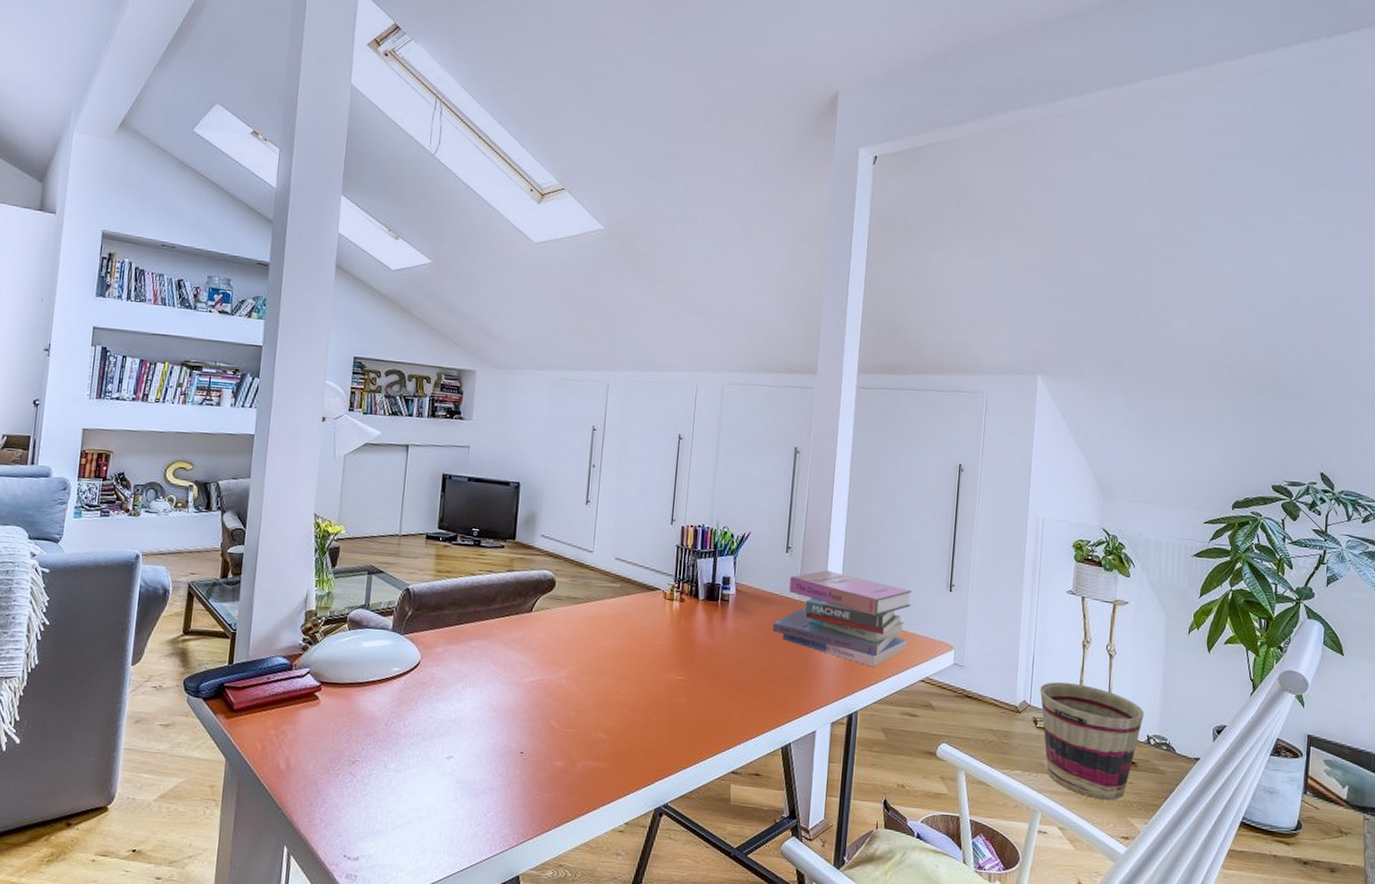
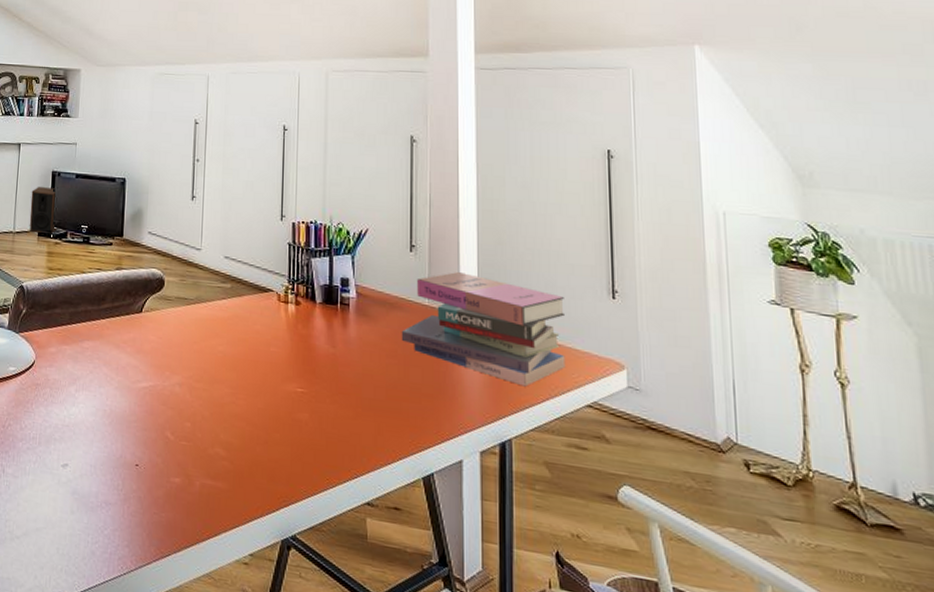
speaker: none [417,490,447,538] -> present [30,187,58,235]
basket: present [1039,682,1144,801] -> none [747,415,904,579]

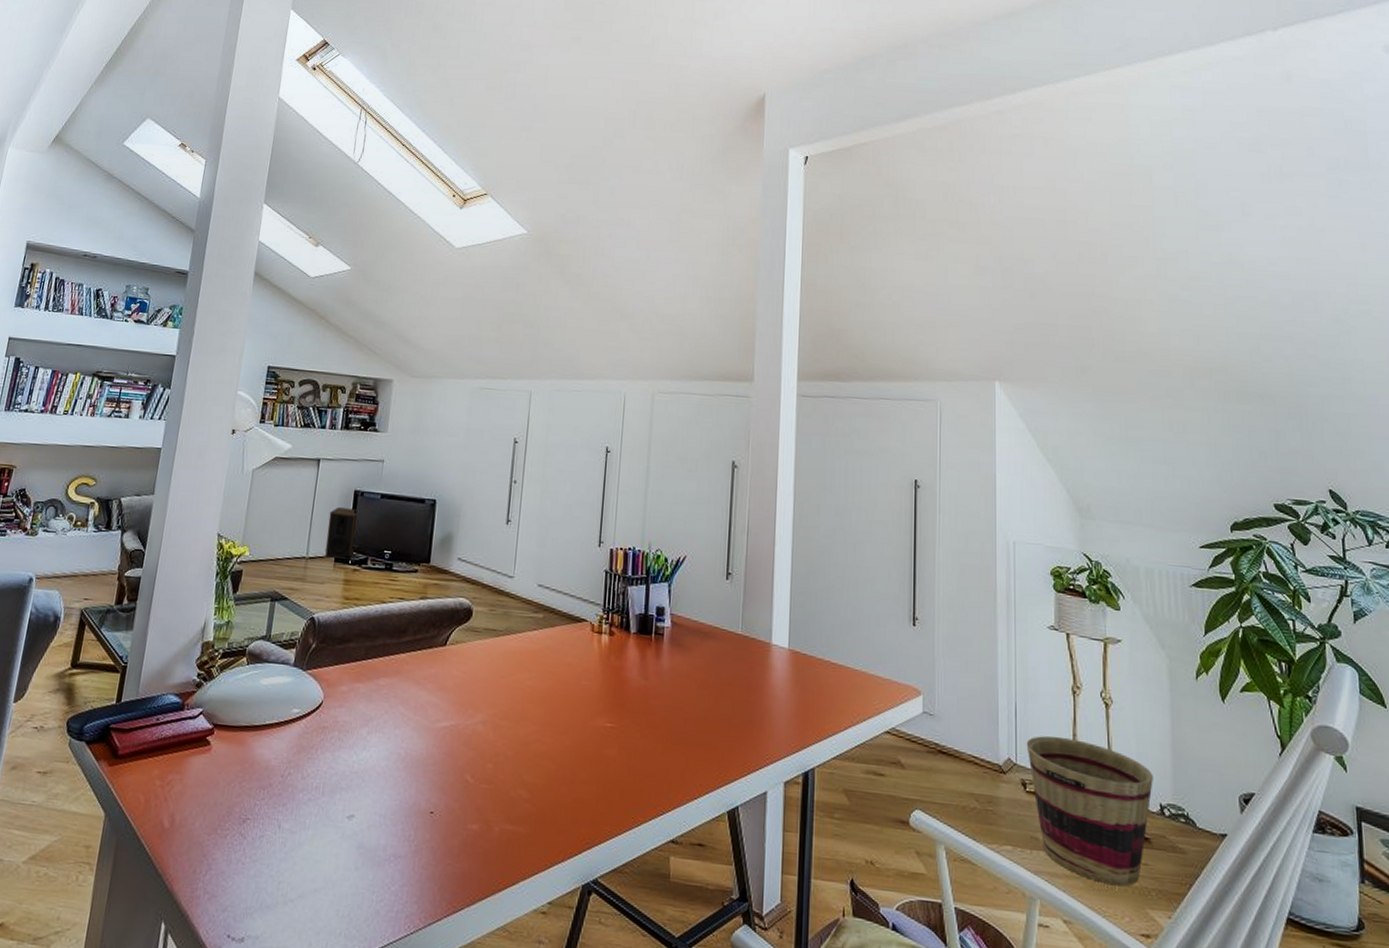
books: present [401,272,566,387] -> none [713,600,869,715]
basket: none [747,415,904,579] -> present [1026,735,1153,887]

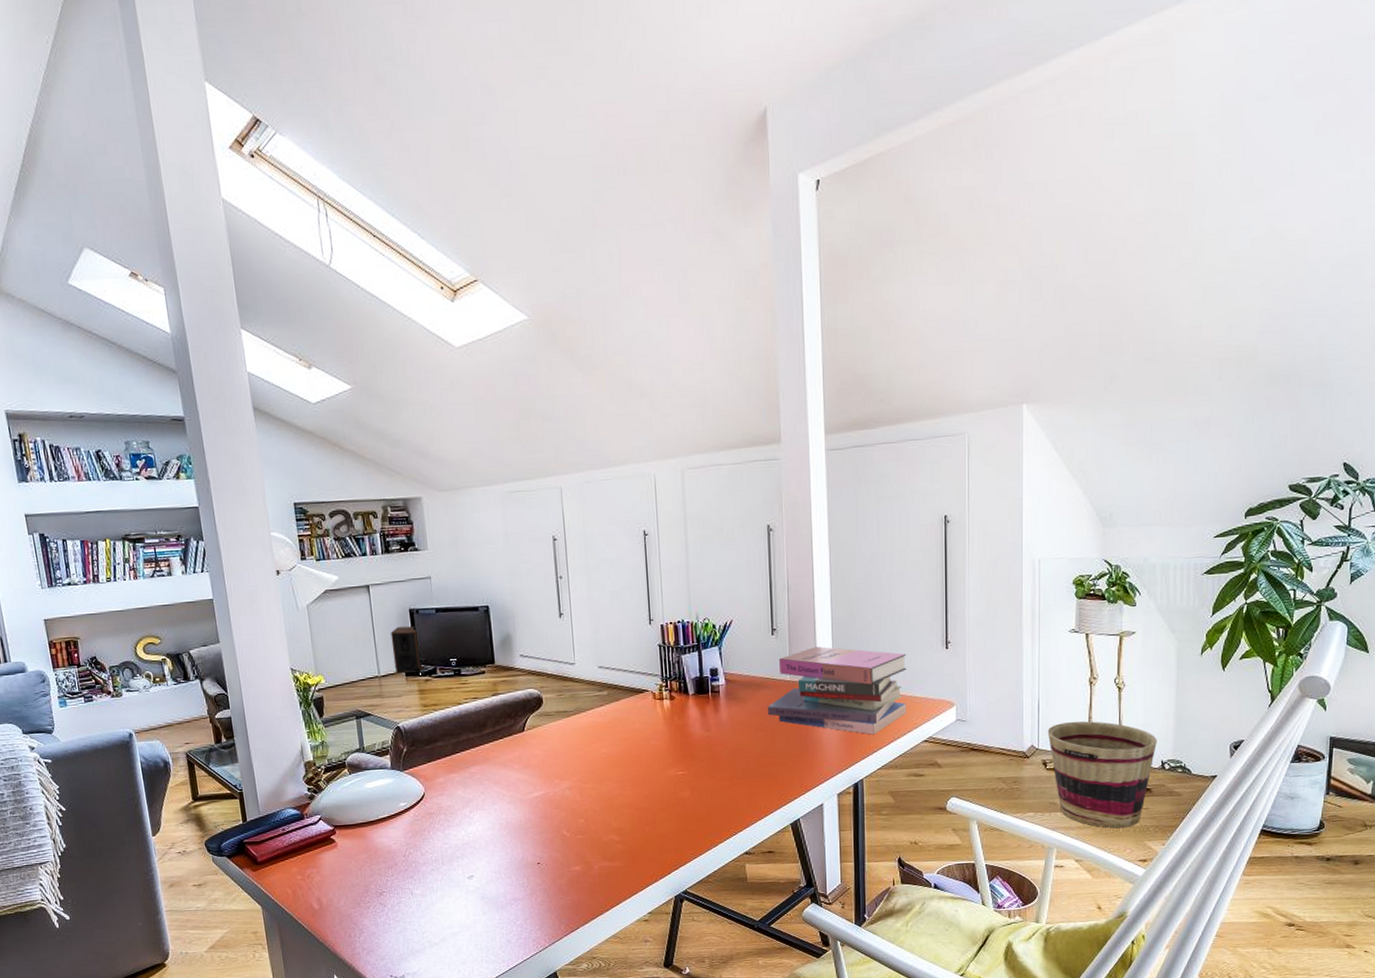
books: none [713,600,869,715] -> present [767,646,907,735]

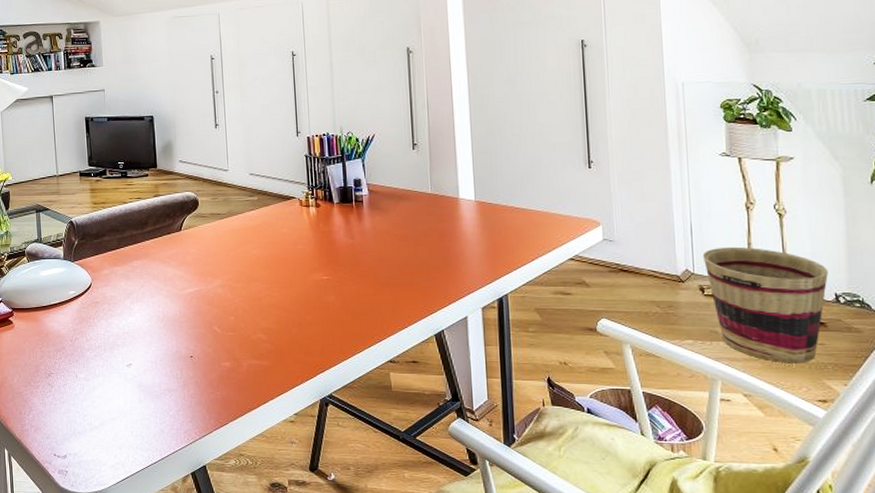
speaker: present [390,626,426,673] -> none [68,132,97,174]
books: present [767,646,907,735] -> none [409,162,551,250]

